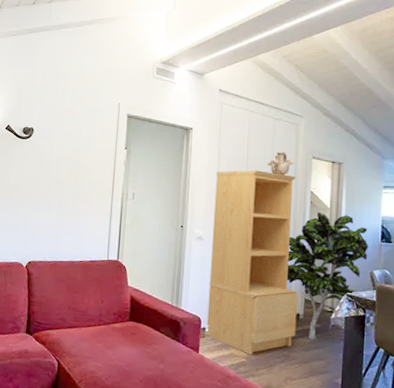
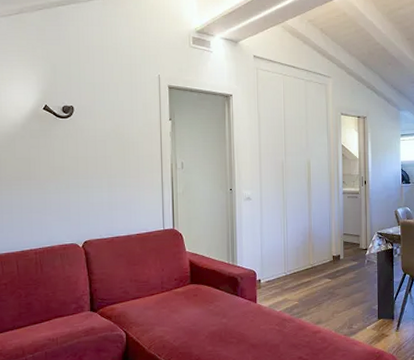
bookcase: present [207,170,298,355] -> none [258,130,338,298]
ceramic vessel: present [267,151,294,175] -> none [302,111,326,133]
indoor plant: present [286,211,369,340] -> none [326,163,392,275]

